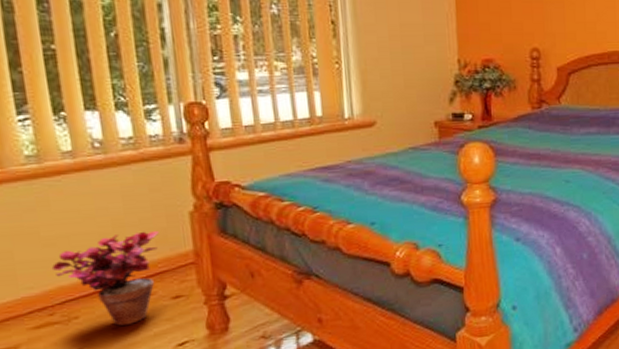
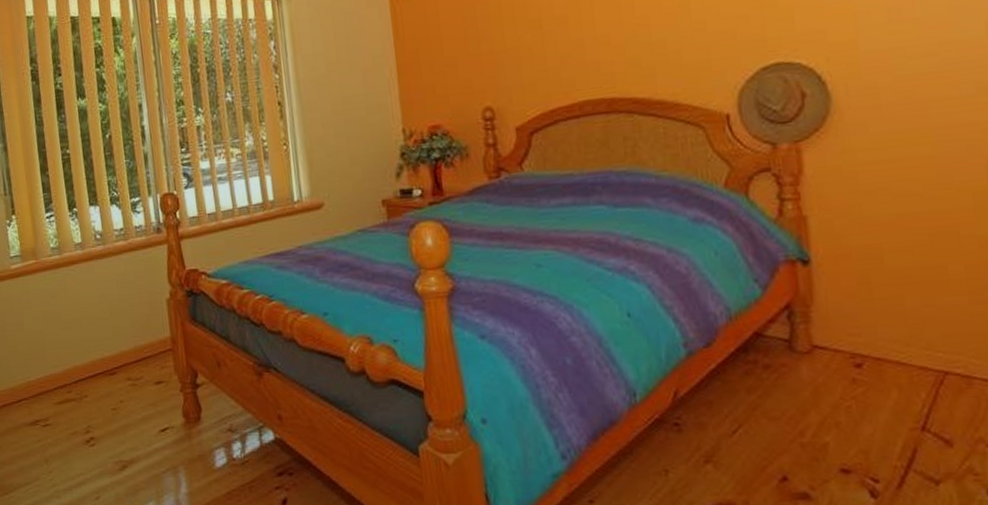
potted plant: present [51,231,159,327] -> none [69,317,144,408]

